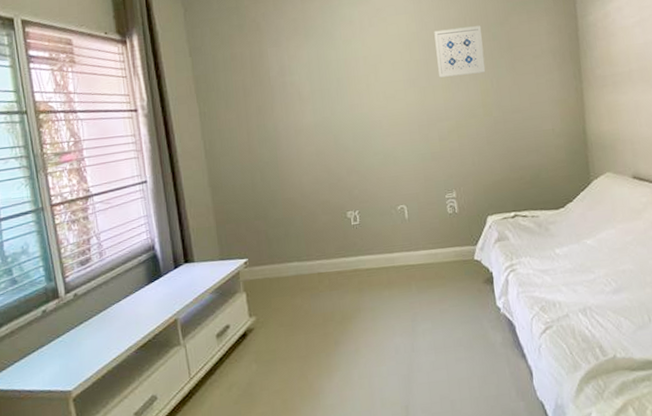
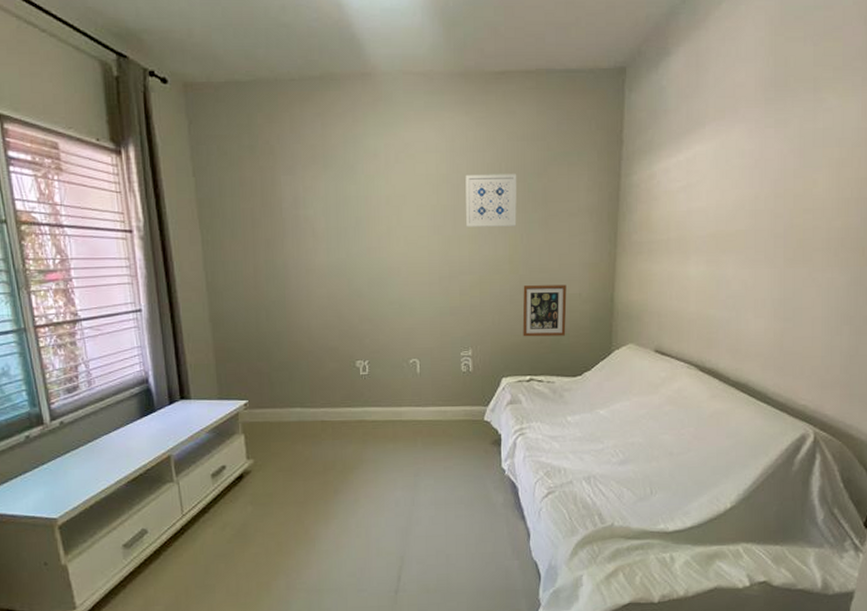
picture frame: none [498,122,544,175] -> present [522,285,567,337]

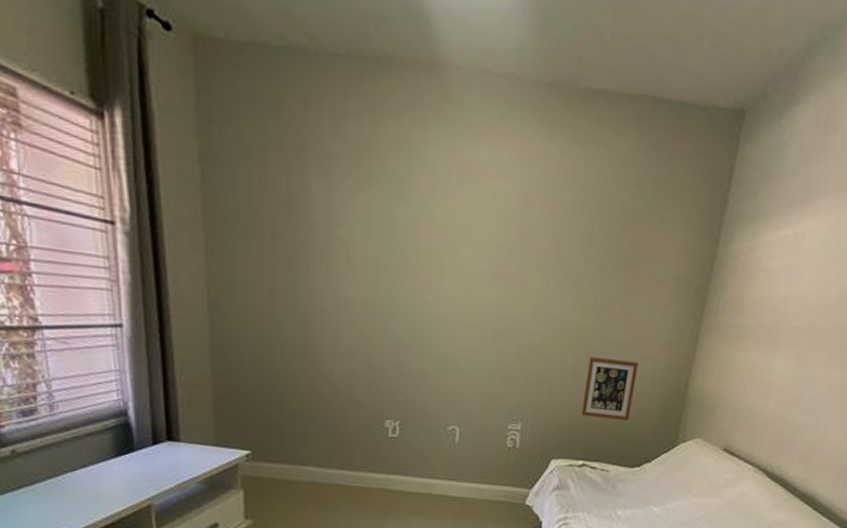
wall art: present [465,174,517,227] -> none [532,214,601,286]

